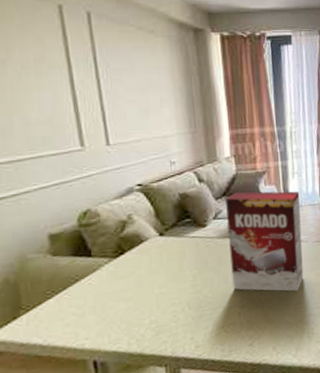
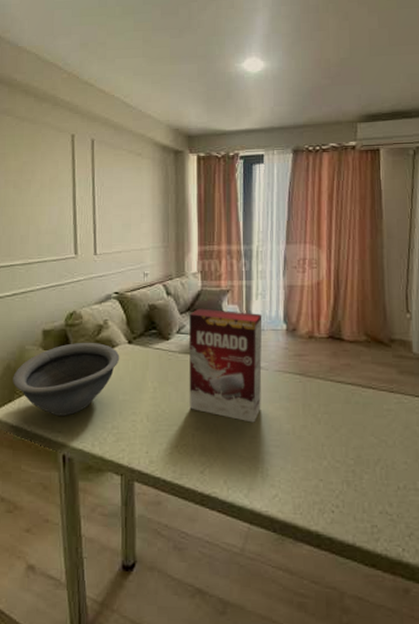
bowl: none [14,240,151,324] -> present [13,342,120,416]

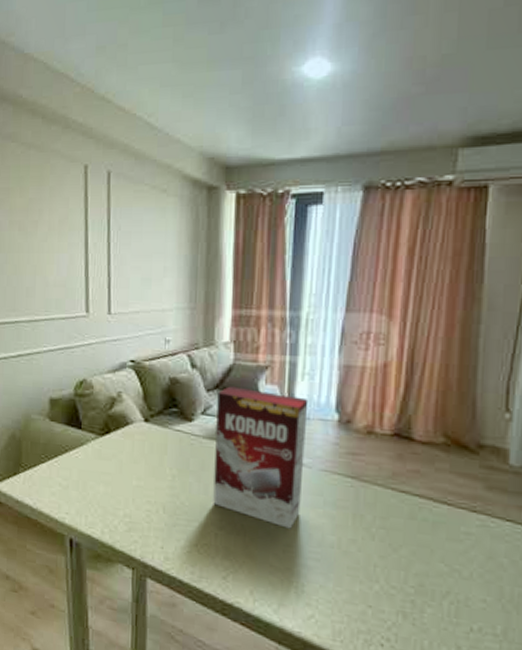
bowl: present [13,342,120,416] -> none [18,415,135,497]

